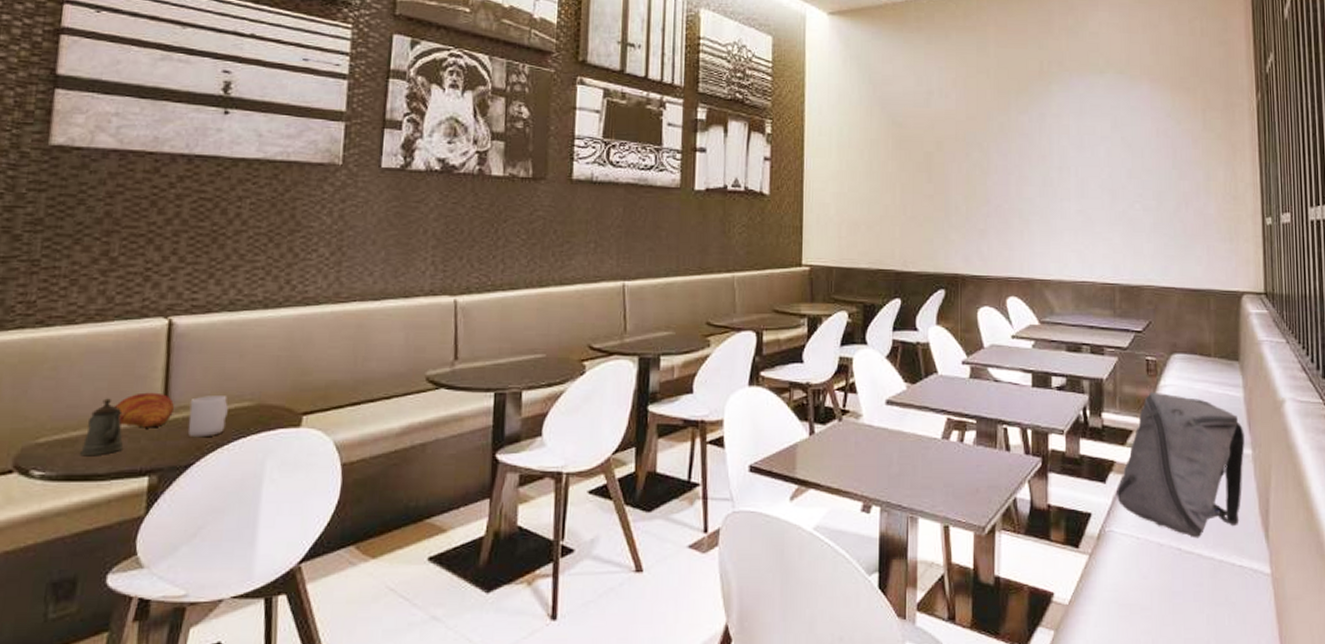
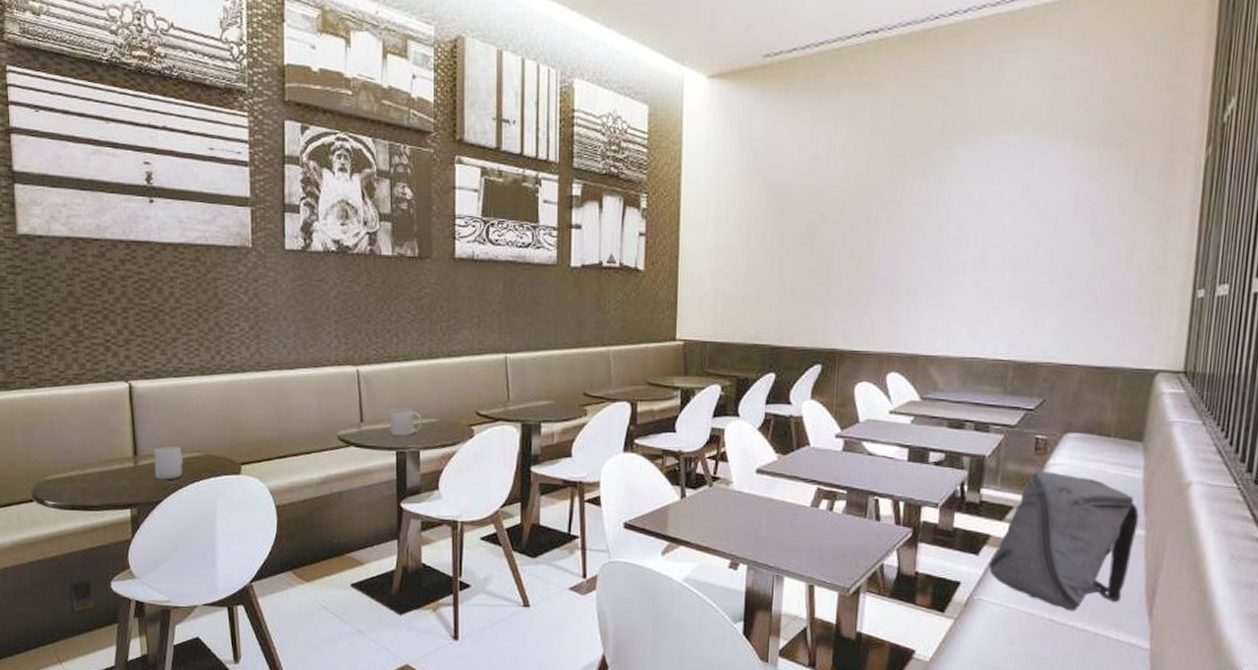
coffee pot: present [80,398,124,457] -> none [78,446,109,492]
croissant: present [115,392,175,428] -> none [98,442,143,471]
mug: none [487,342,527,376] -> present [387,408,422,437]

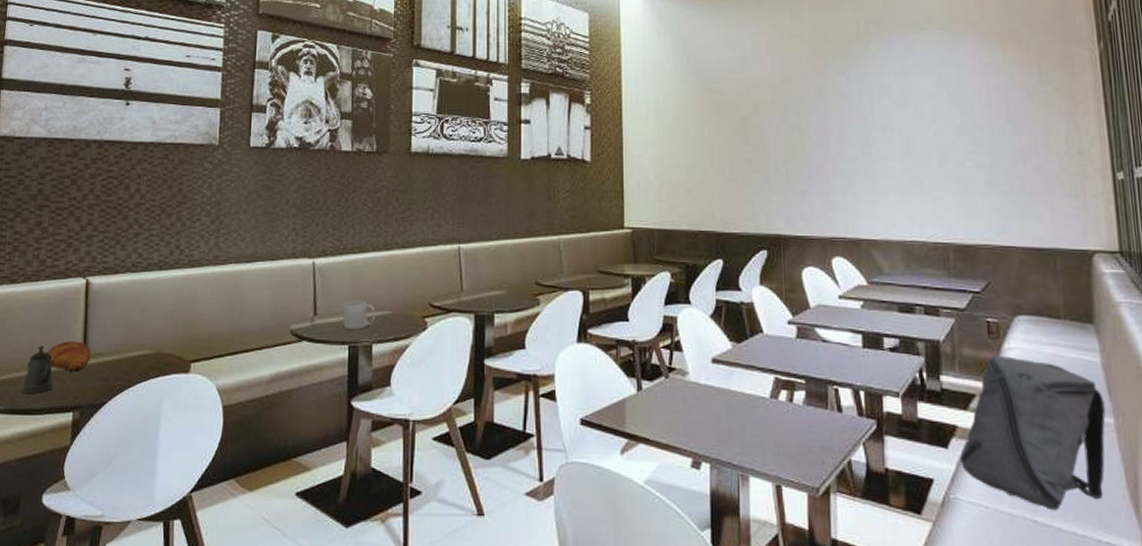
coffee pot: none [78,446,109,492] -> present [22,345,54,394]
croissant: none [98,442,143,471] -> present [47,341,92,371]
cup: present [154,447,183,480] -> none [101,344,133,380]

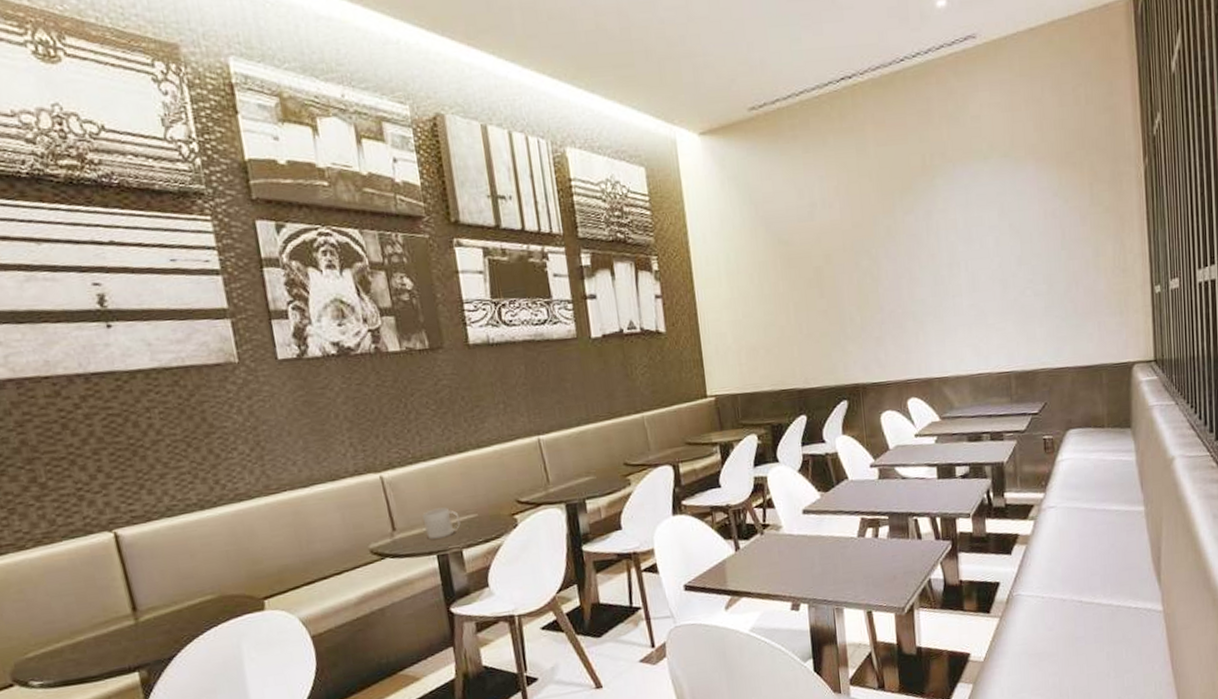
coffee pot: present [22,345,54,394] -> none [67,610,108,663]
croissant: present [47,341,92,371] -> none [88,599,144,632]
backpack: present [960,356,1106,511] -> none [1021,467,1138,591]

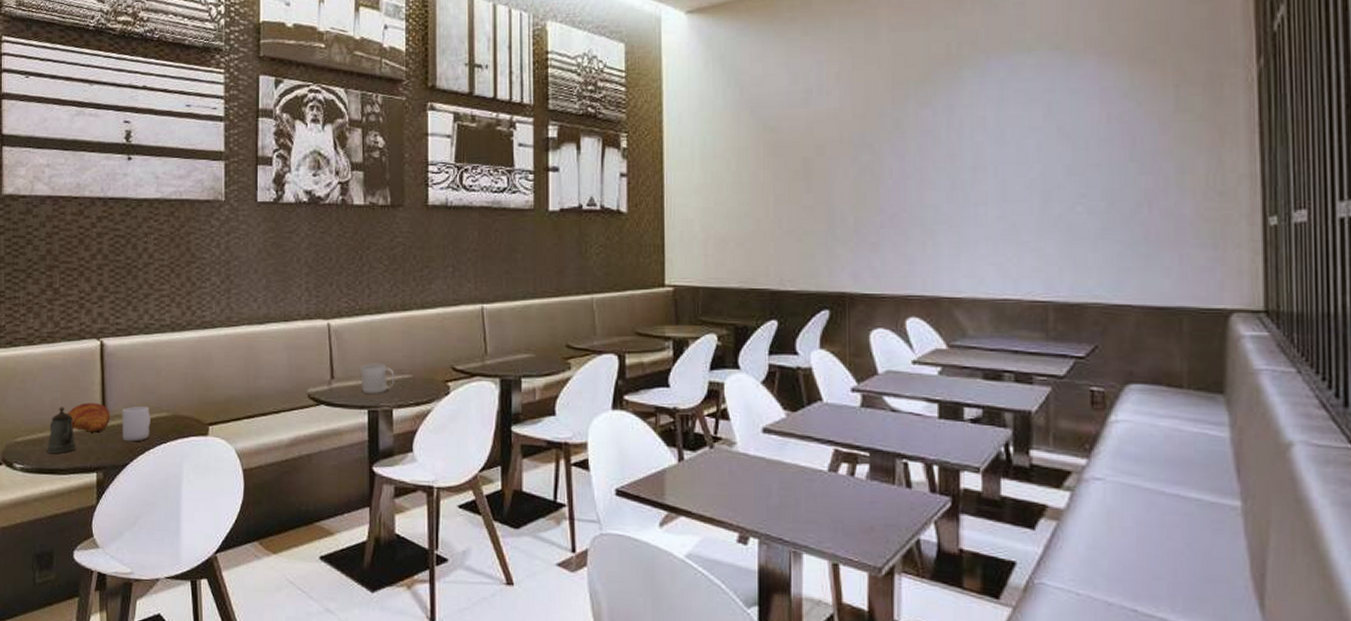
coffee pot: none [67,610,108,663] -> present [47,407,77,454]
croissant: none [88,599,144,632] -> present [68,402,111,433]
cup: none [156,593,195,633] -> present [122,406,151,442]

